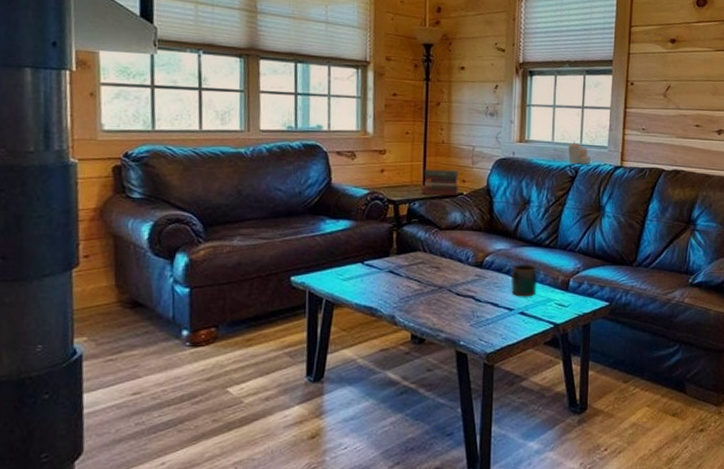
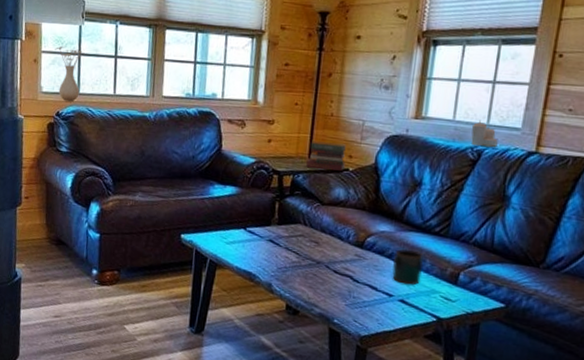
vase: none [118,77,160,140] -> present [55,46,85,102]

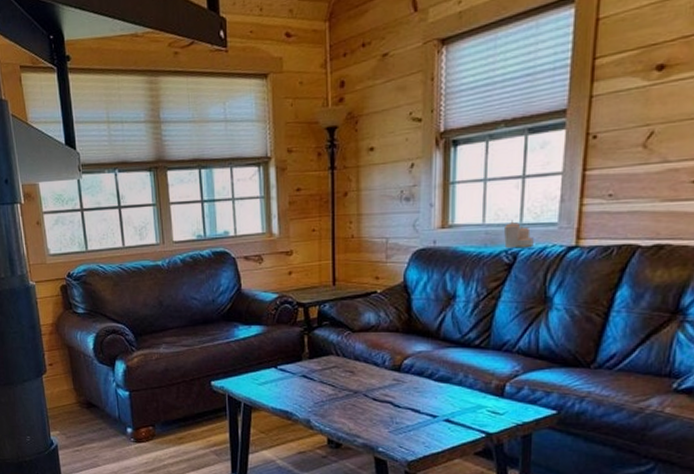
vase: present [55,46,85,102] -> none [56,203,88,261]
books: present [306,141,346,171] -> none [332,265,372,295]
mug: present [391,248,425,286] -> none [433,366,467,403]

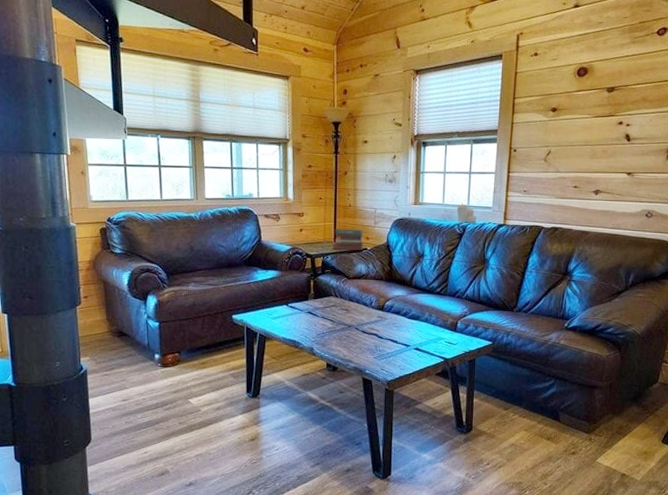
books: none [332,265,372,295] -> present [333,228,364,250]

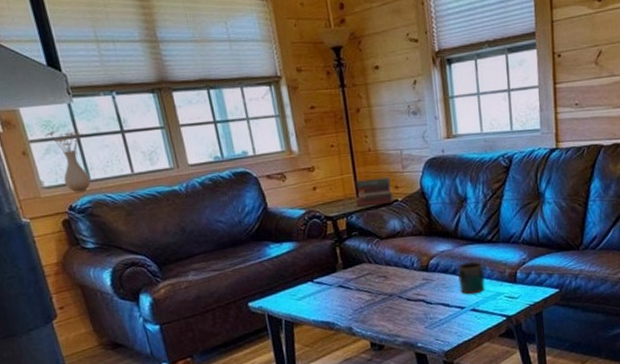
vase: none [101,158,130,208] -> present [45,130,91,192]
mug: none [407,307,431,336] -> present [457,261,485,294]
candle: present [457,202,477,223] -> none [499,128,524,154]

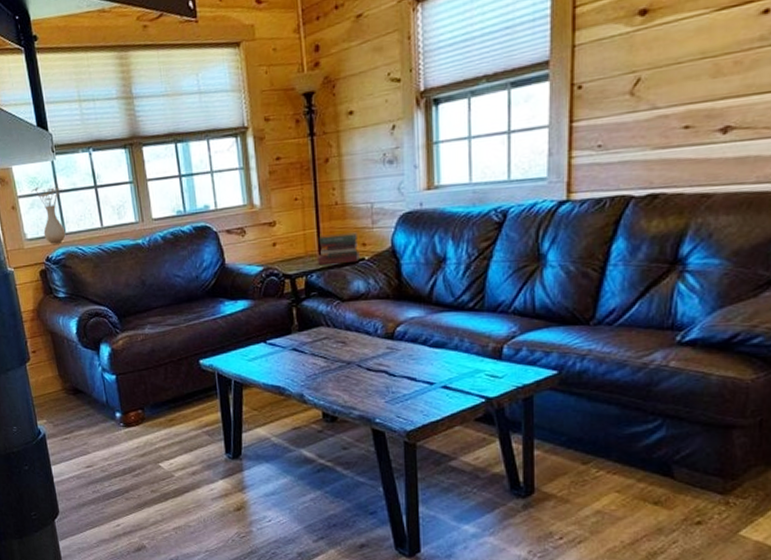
mug: present [457,261,485,294] -> none [428,331,462,369]

